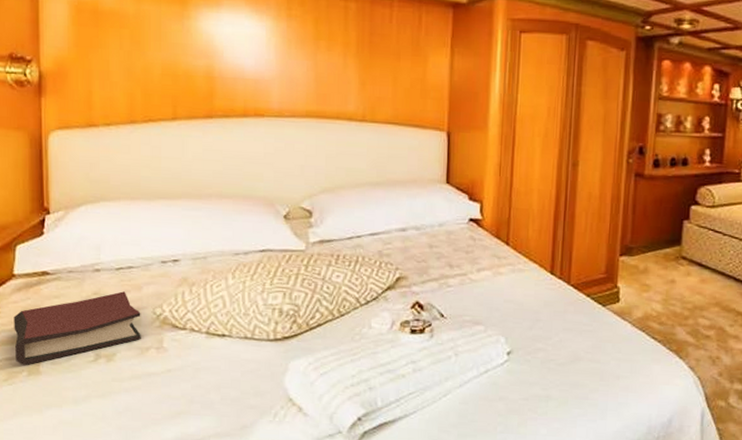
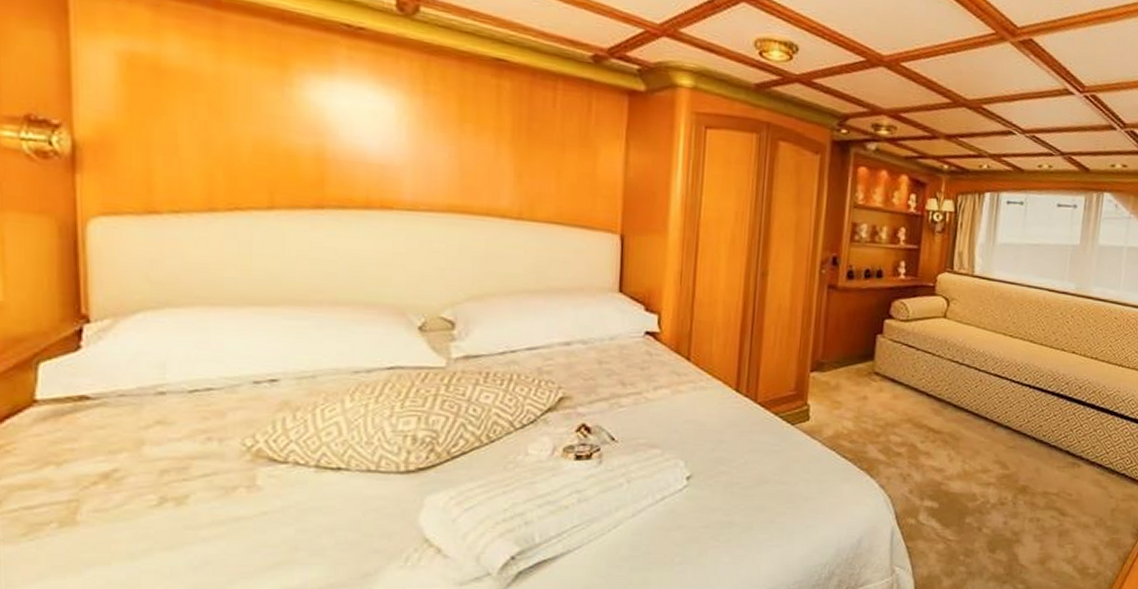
hardback book: present [14,291,141,365] -> none [36,419,225,514]

